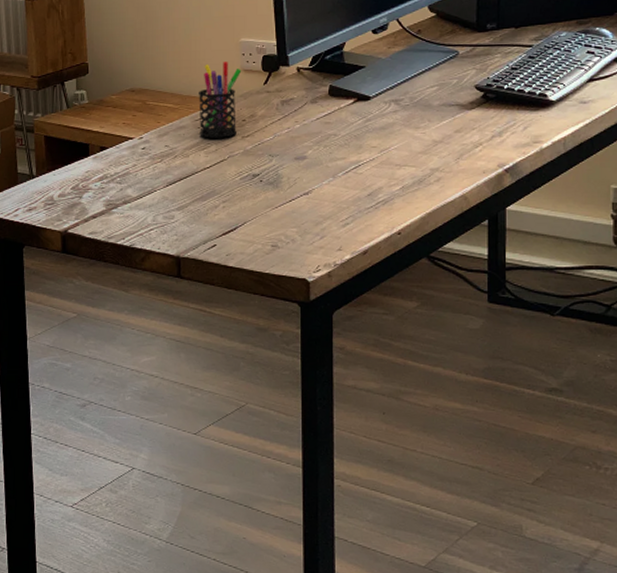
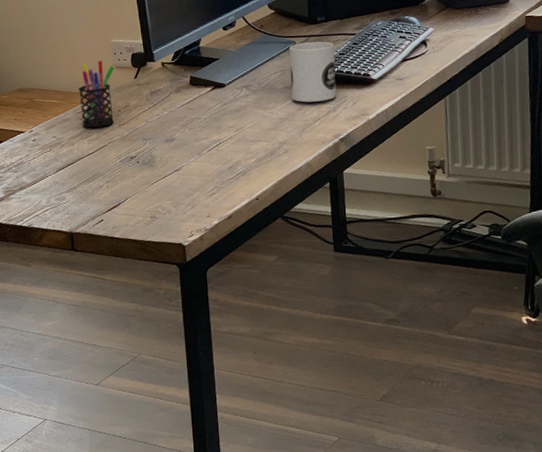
mug: none [449,53,506,124] -> present [289,41,336,103]

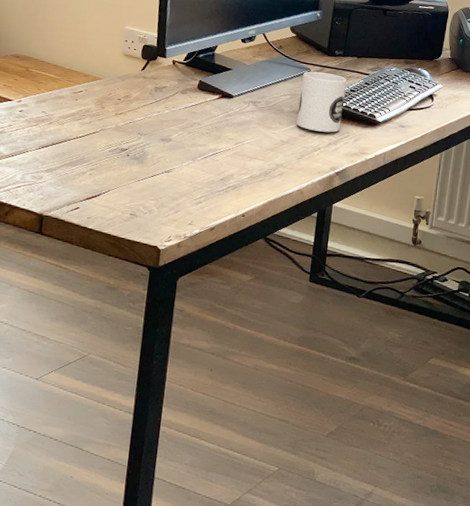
pen holder: present [79,60,115,128] -> none [76,43,123,113]

